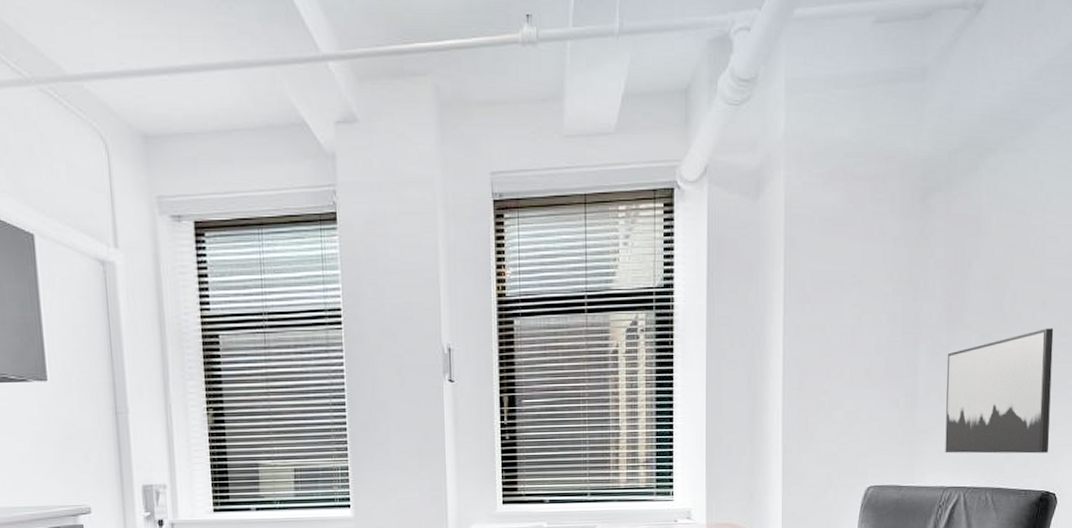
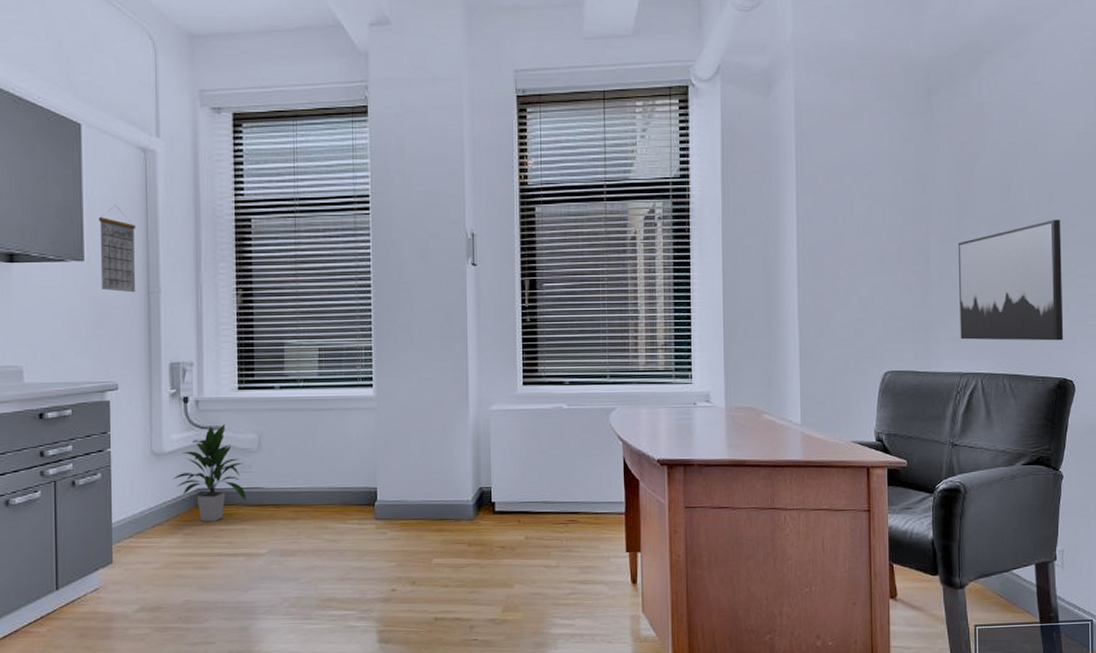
calendar: none [59,321,102,414] -> present [98,205,135,293]

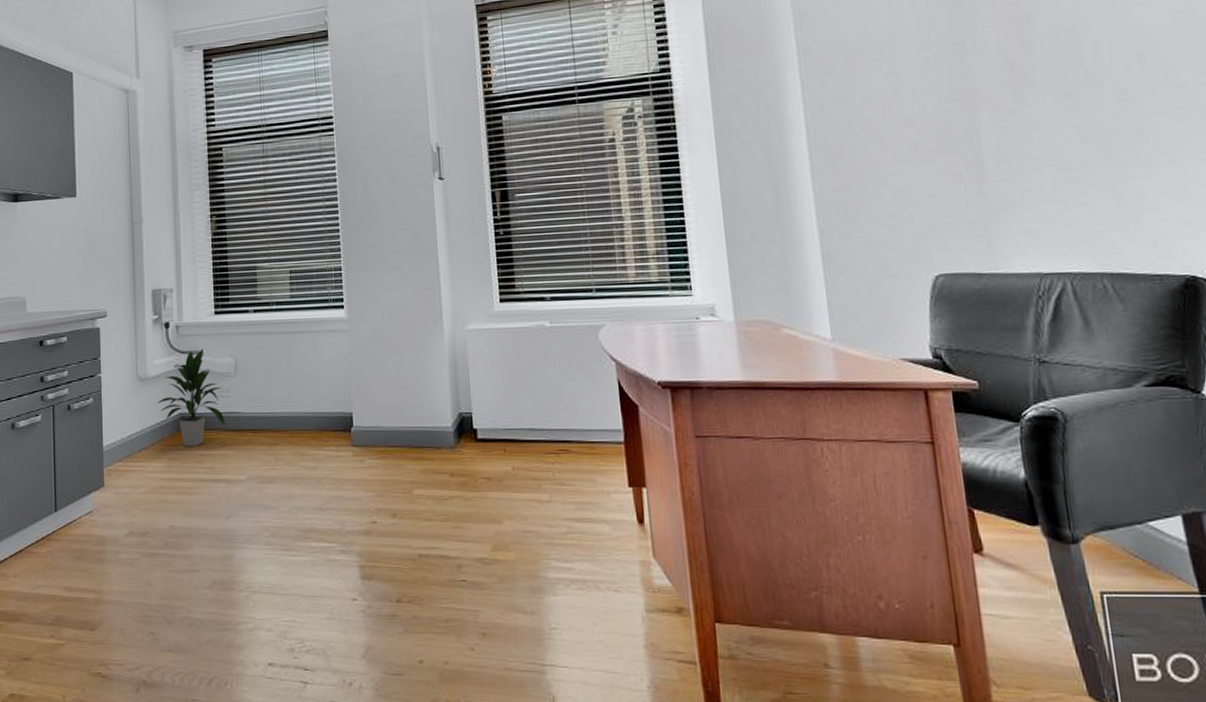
calendar: present [98,205,135,293] -> none [88,144,120,225]
wall art: present [958,219,1064,341] -> none [1017,81,1185,233]

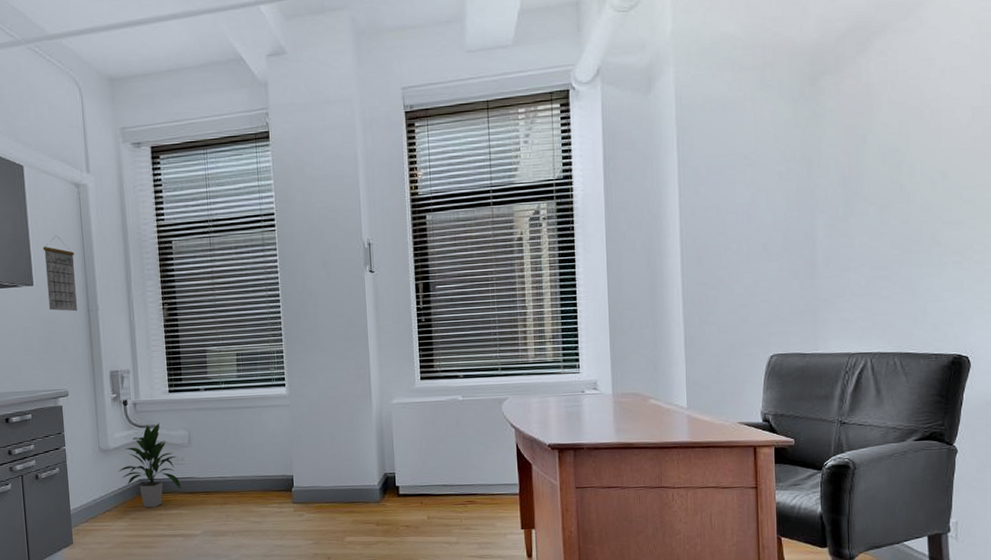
calendar: none [88,144,120,225] -> present [42,235,77,312]

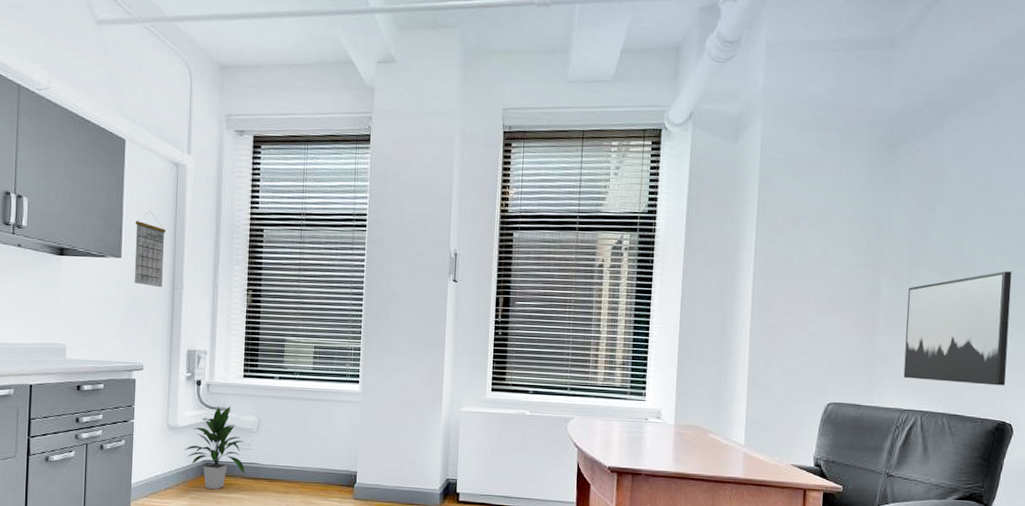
wall art: none [845,196,959,321] -> present [903,271,1012,386]

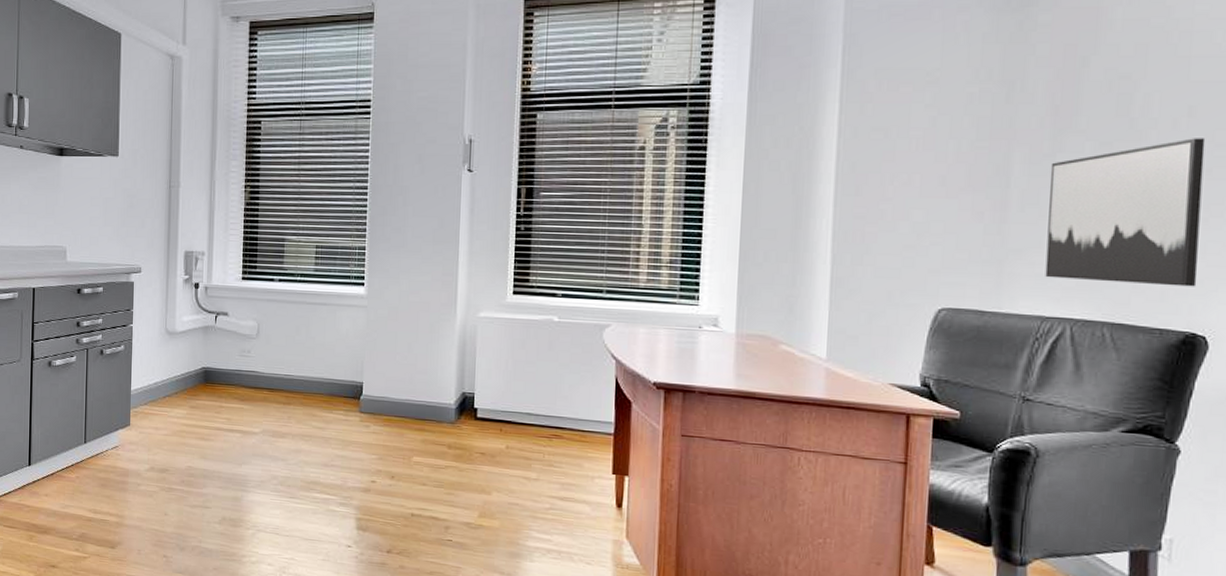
calendar: present [134,211,165,288] -> none [131,107,162,186]
indoor plant: present [185,406,245,489] -> none [183,310,245,398]

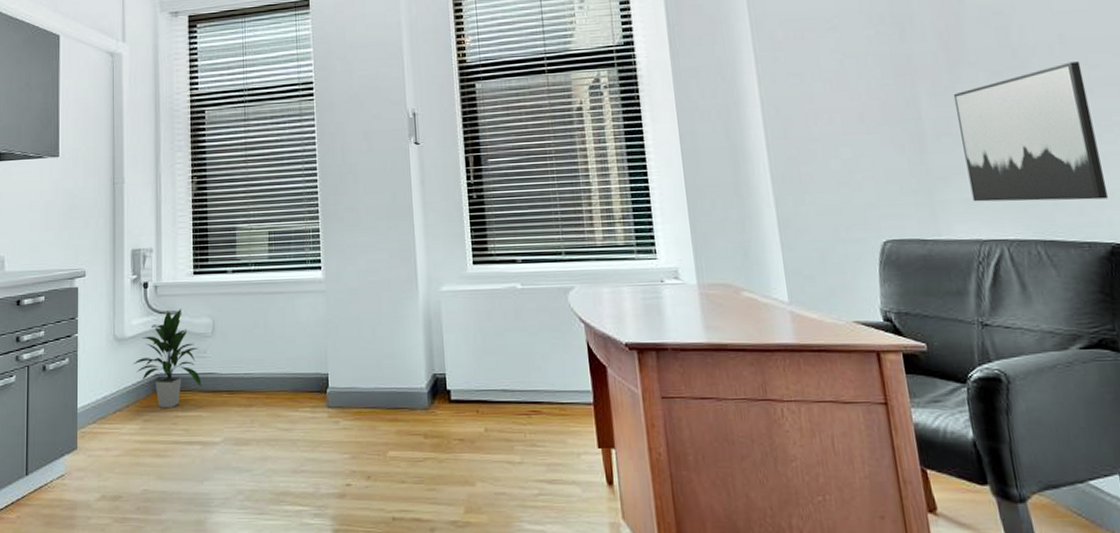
indoor plant: none [183,310,245,398] -> present [134,309,202,408]

